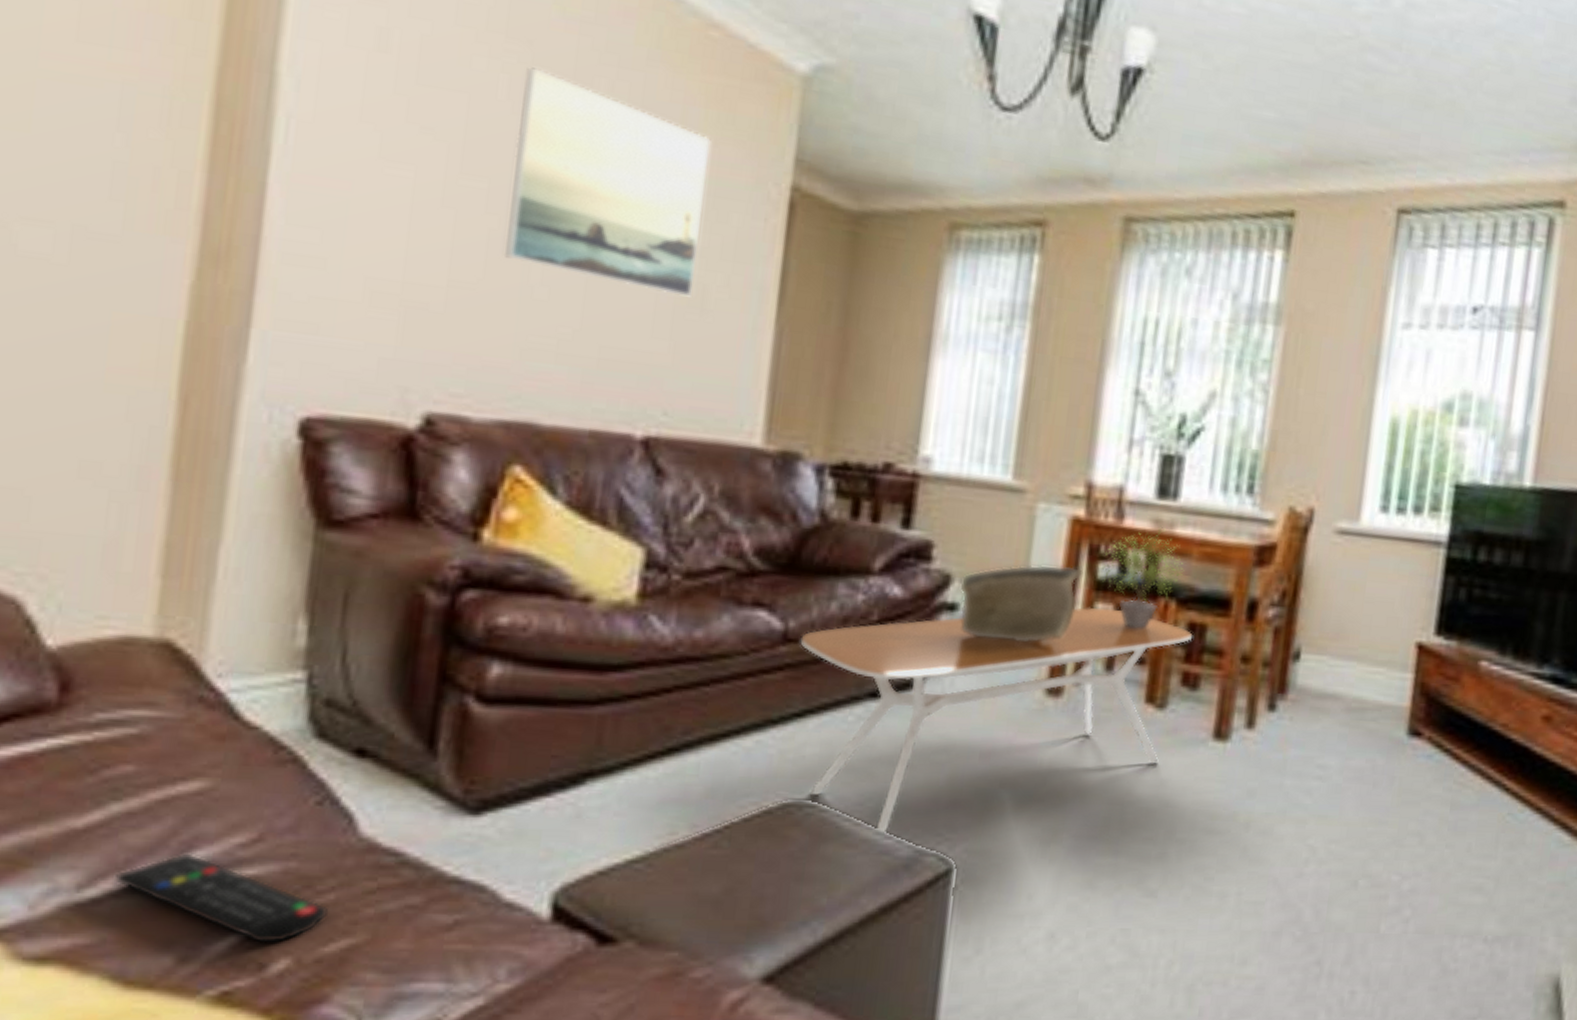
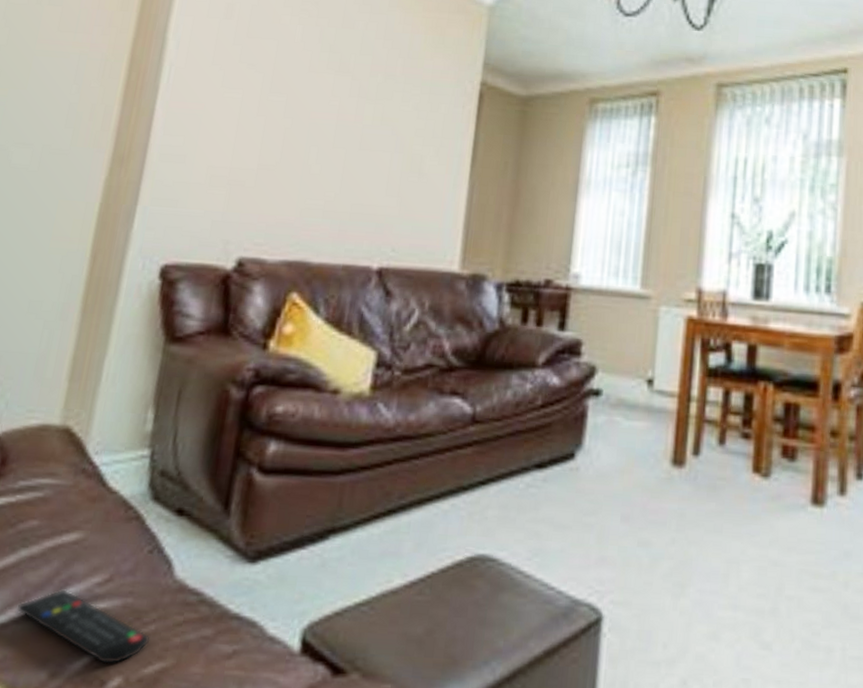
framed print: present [505,67,711,297] -> none [294,19,428,165]
coffee table: present [800,607,1193,833] -> none [484,390,789,585]
decorative bowl: present [959,564,1083,642] -> none [602,356,698,421]
potted plant: present [1101,525,1183,629] -> none [711,322,777,409]

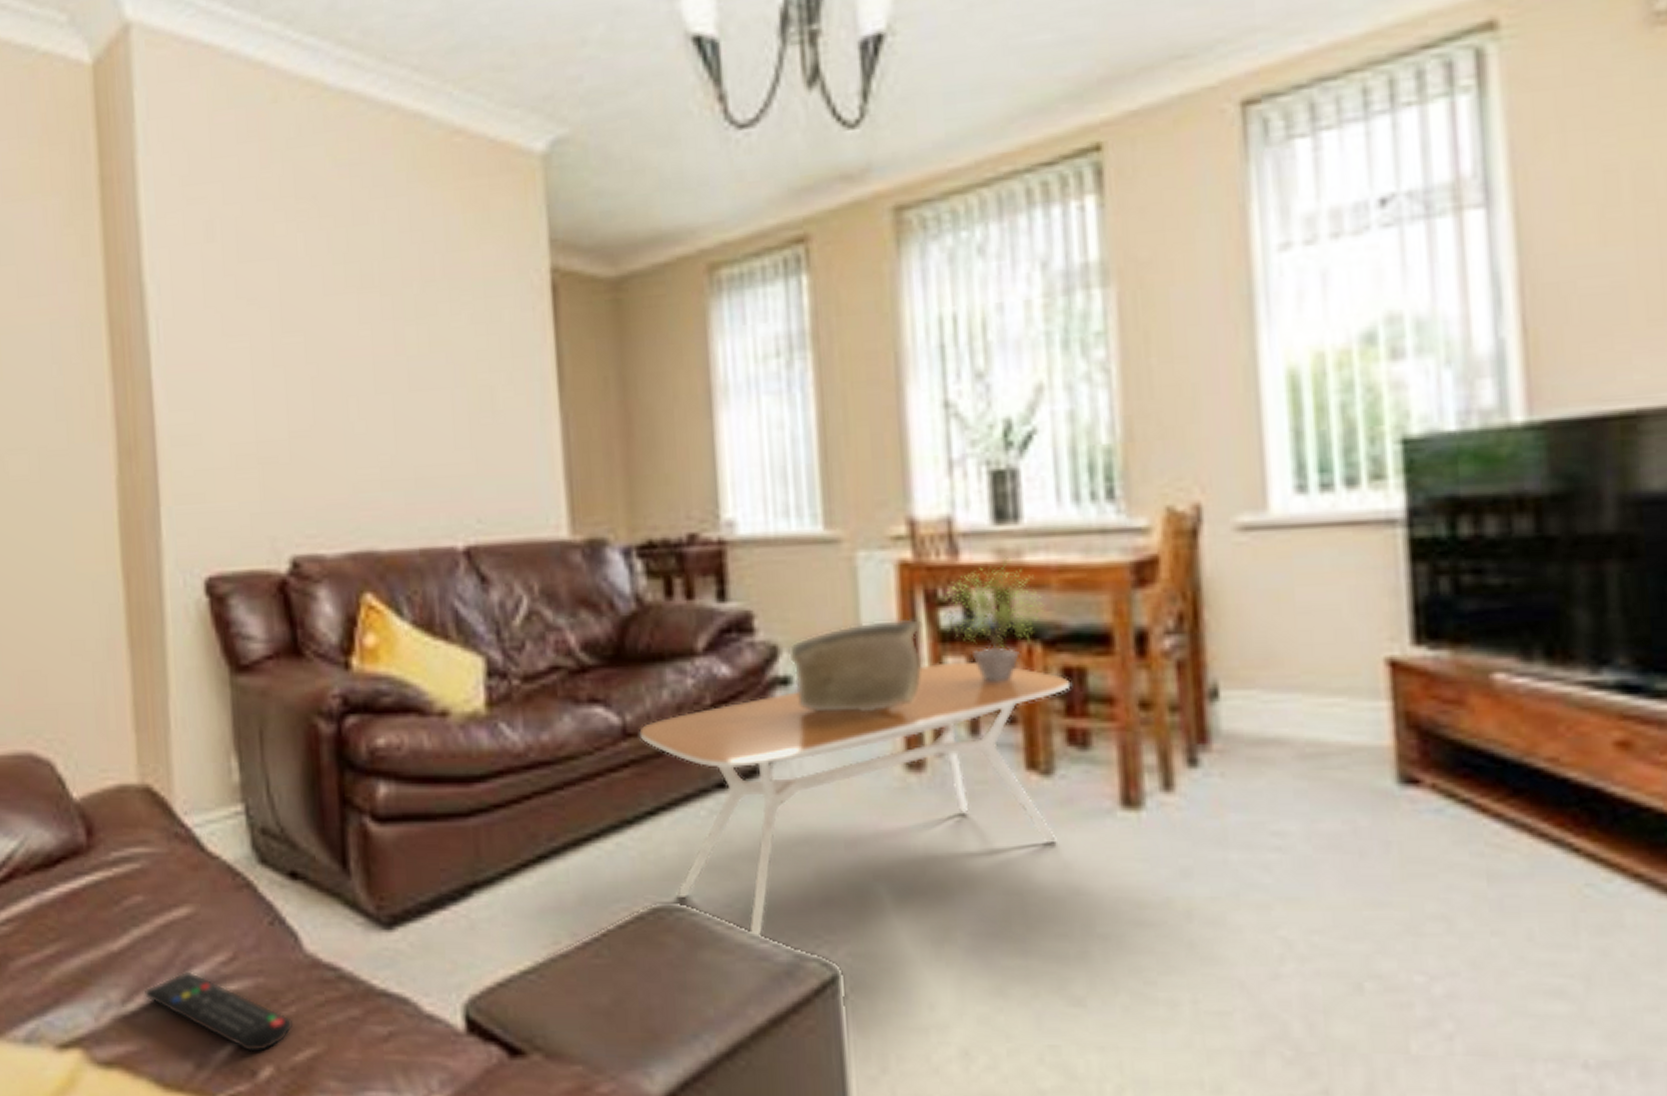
coffee table: none [484,390,789,585] -> present [639,661,1071,937]
decorative bowl: none [602,356,698,421] -> present [789,618,923,712]
potted plant: none [711,322,777,409] -> present [943,555,1043,682]

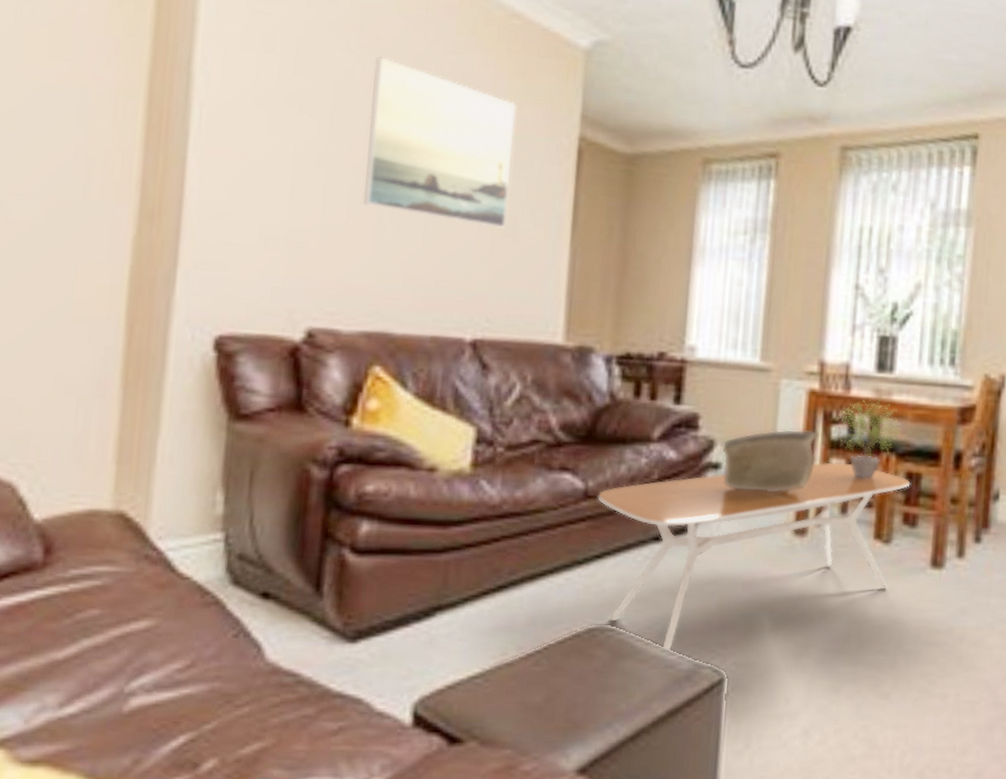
remote control: present [143,971,294,1052] -> none [86,677,245,747]
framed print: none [316,219,482,404] -> present [364,57,517,228]

